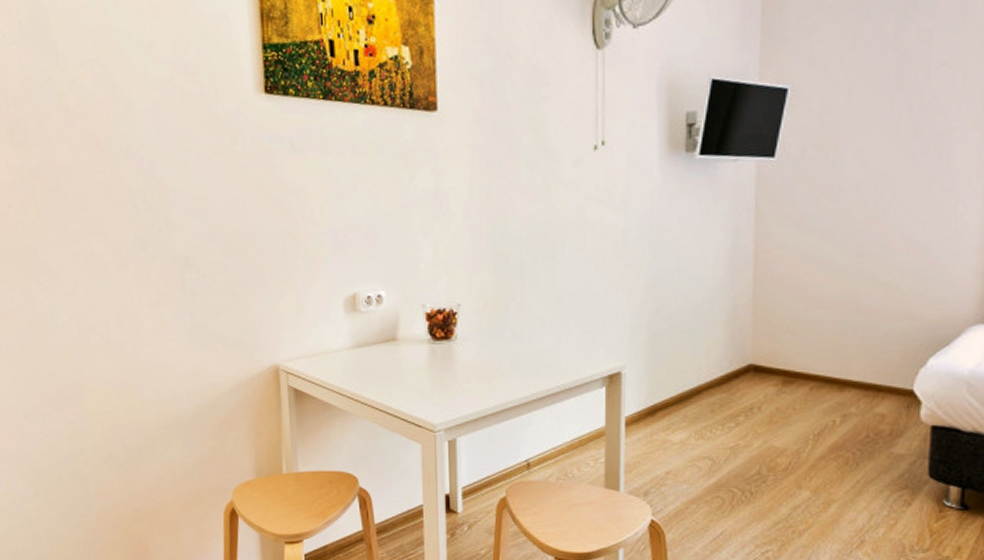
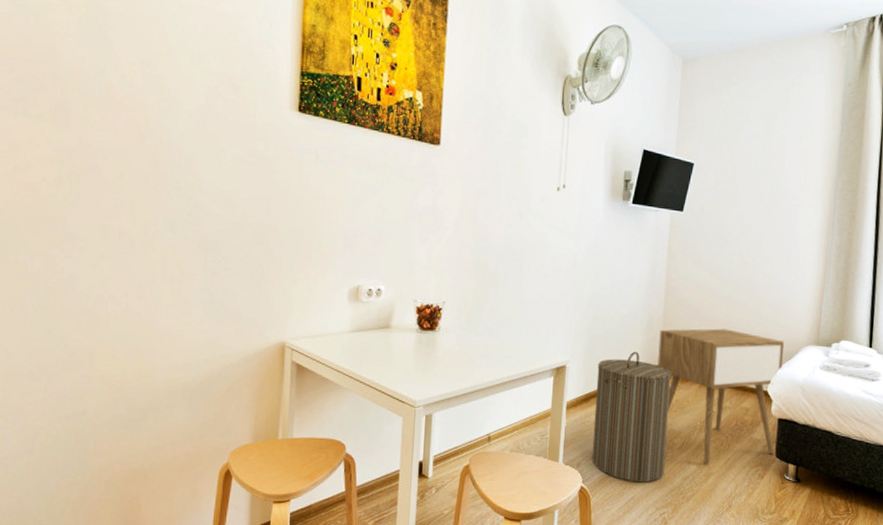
laundry hamper: none [663,348,769,514] -> present [591,351,672,483]
nightstand: none [748,310,938,490] -> present [657,328,785,465]

